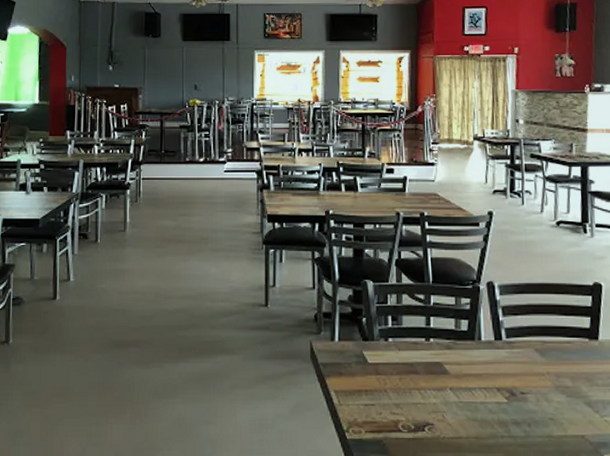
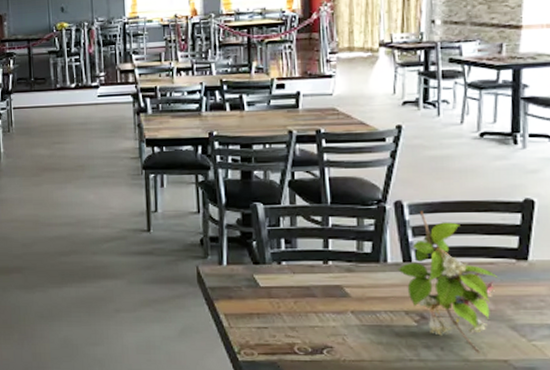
plant: none [490,291,579,429] -> present [398,211,503,353]

